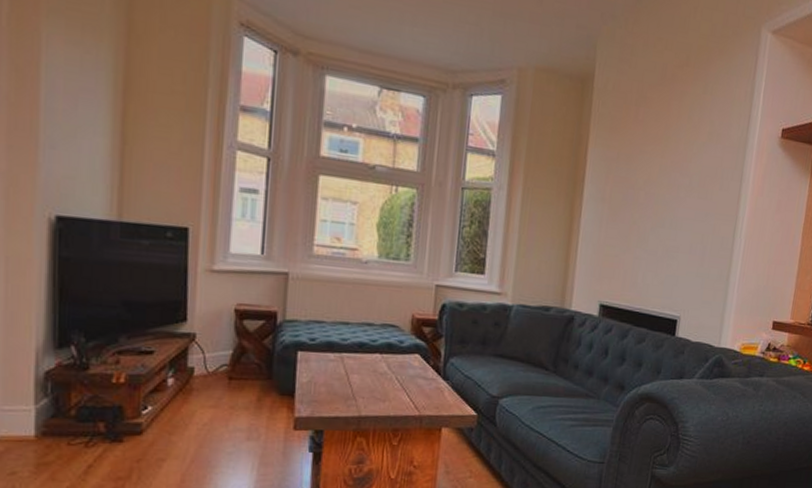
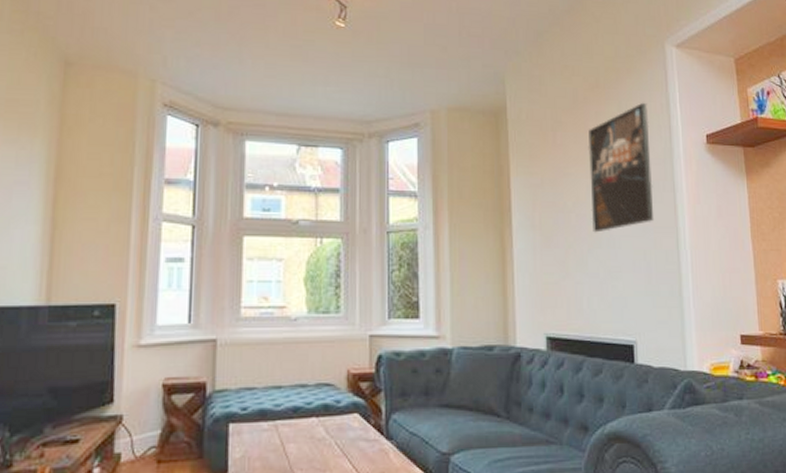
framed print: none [658,87,733,213] -> present [588,102,654,233]

